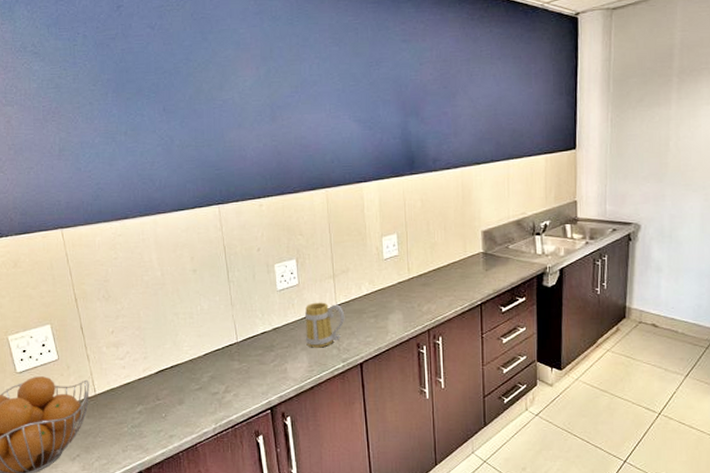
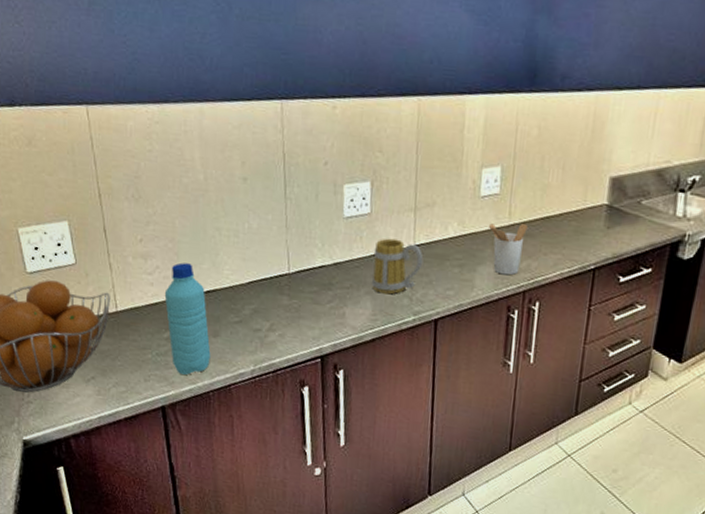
water bottle: none [135,346,178,441] -> present [164,262,211,375]
utensil holder: none [394,276,424,319] -> present [489,223,528,276]

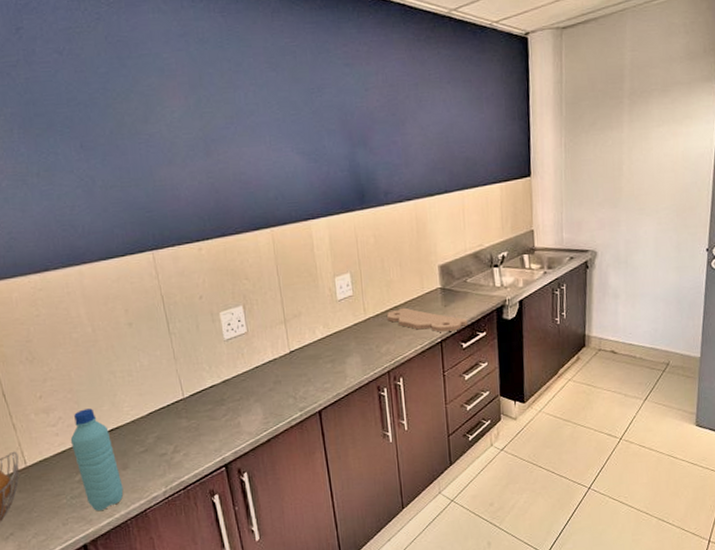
mug: present [371,238,424,295] -> none [255,349,300,399]
utensil holder: present [489,223,528,276] -> none [349,316,381,362]
cutting board: none [535,219,632,260] -> present [387,307,468,332]

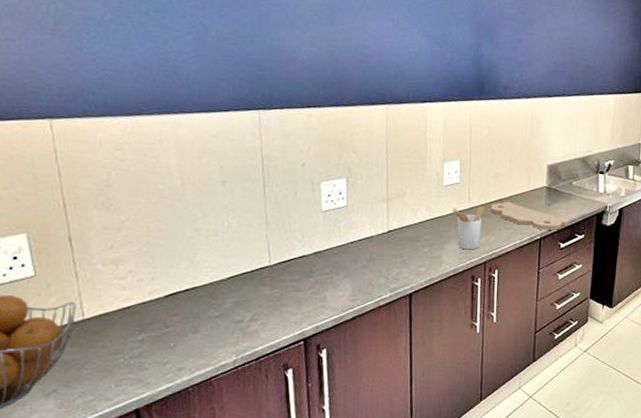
water bottle: present [70,408,124,511] -> none [138,265,190,374]
utensil holder: none [349,316,381,362] -> present [452,206,485,250]

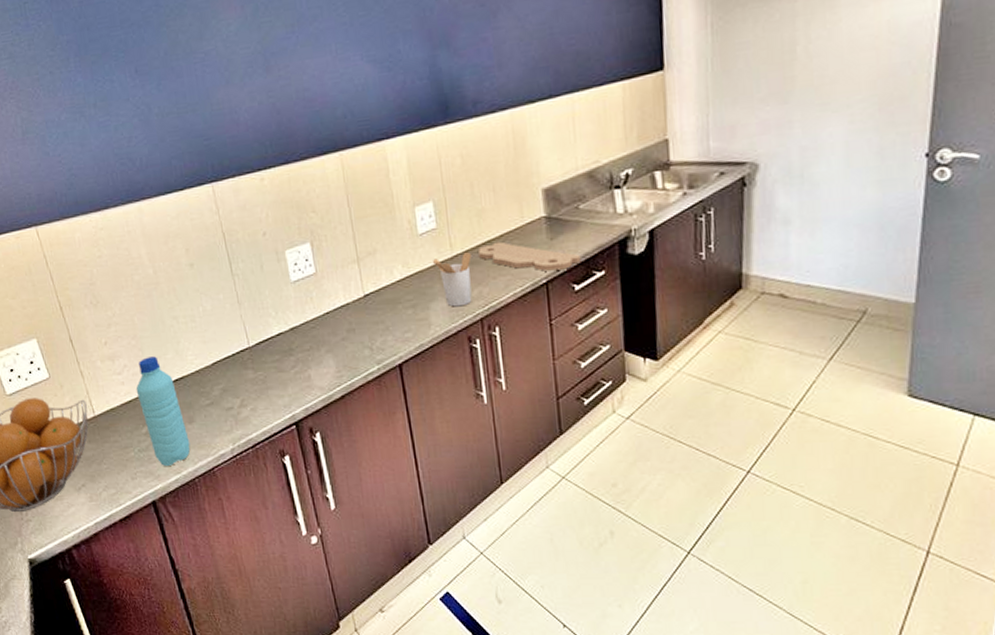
water bottle: none [138,265,190,374] -> present [135,356,190,466]

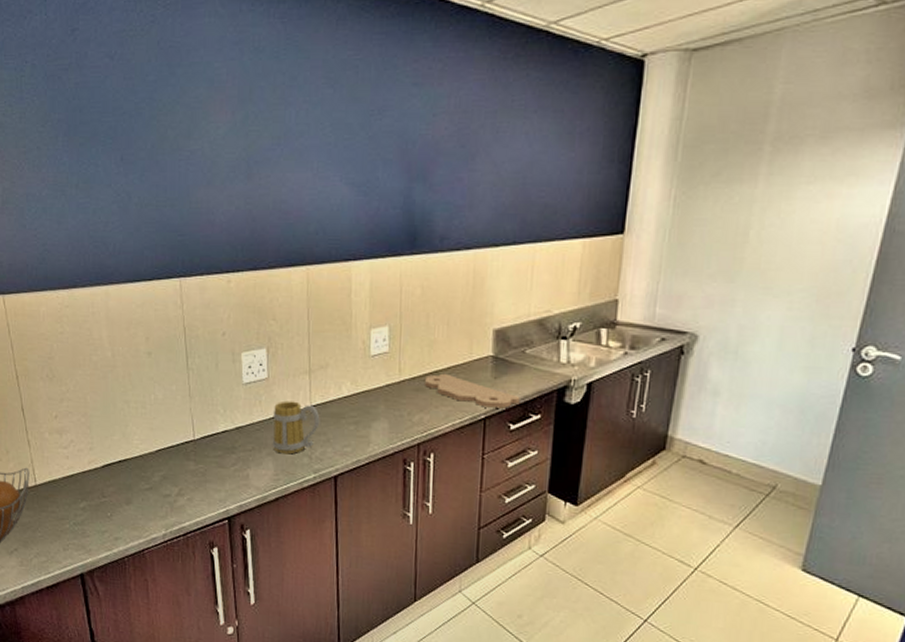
water bottle: present [135,356,190,466] -> none [79,435,124,542]
mug: none [326,292,376,349] -> present [272,400,320,455]
utensil holder: present [433,252,472,307] -> none [381,379,418,430]

